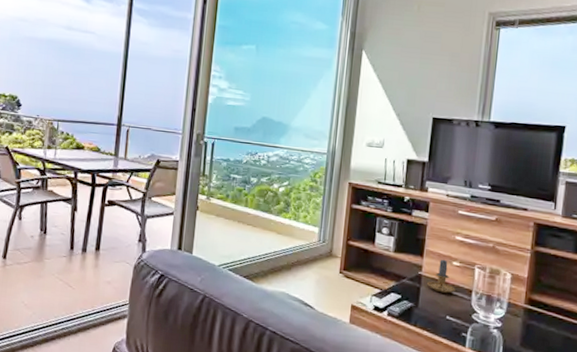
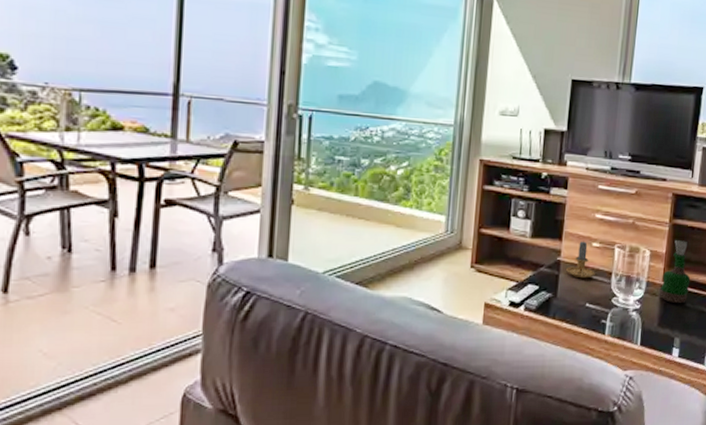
grog bottle: none [521,265,555,328] -> present [659,239,691,304]

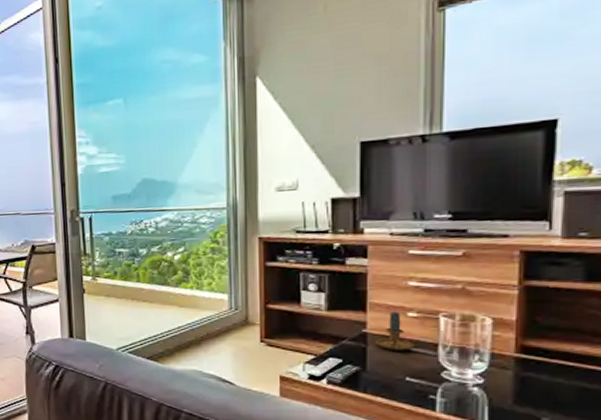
grog bottle: present [659,239,691,304] -> none [511,303,561,379]

